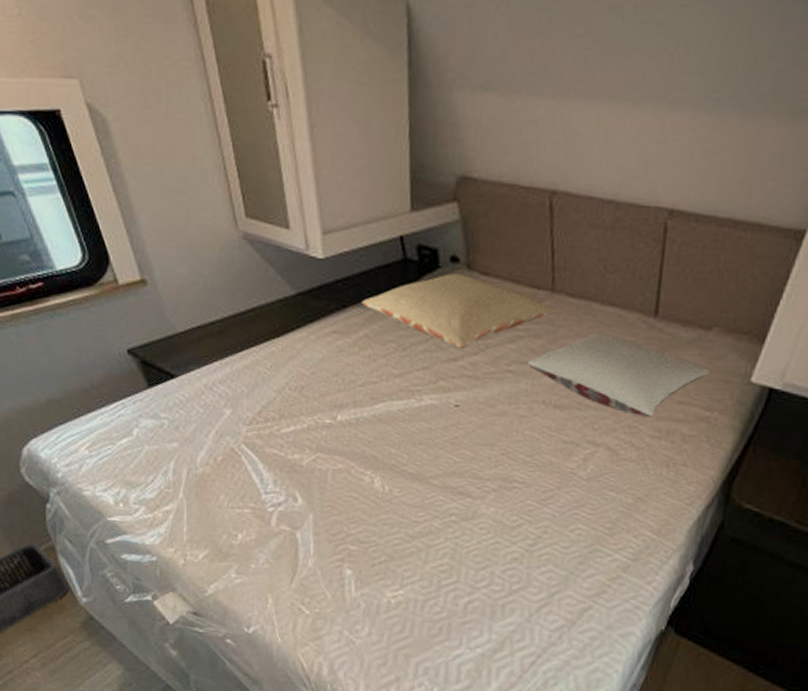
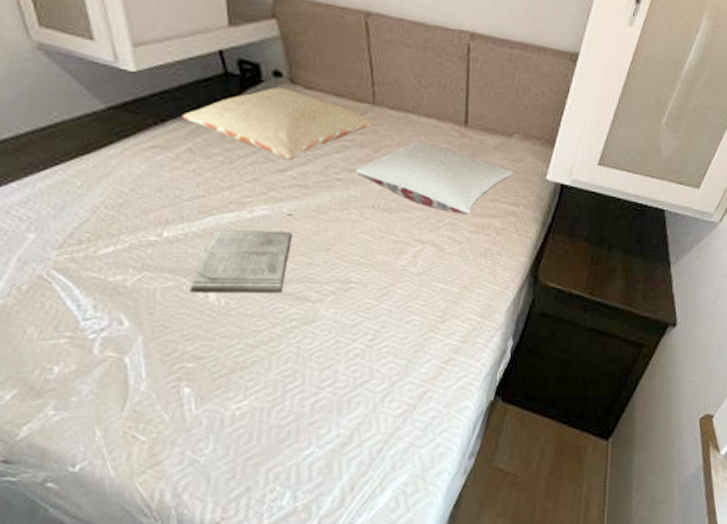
diary: none [357,416,459,486] -> present [190,230,293,293]

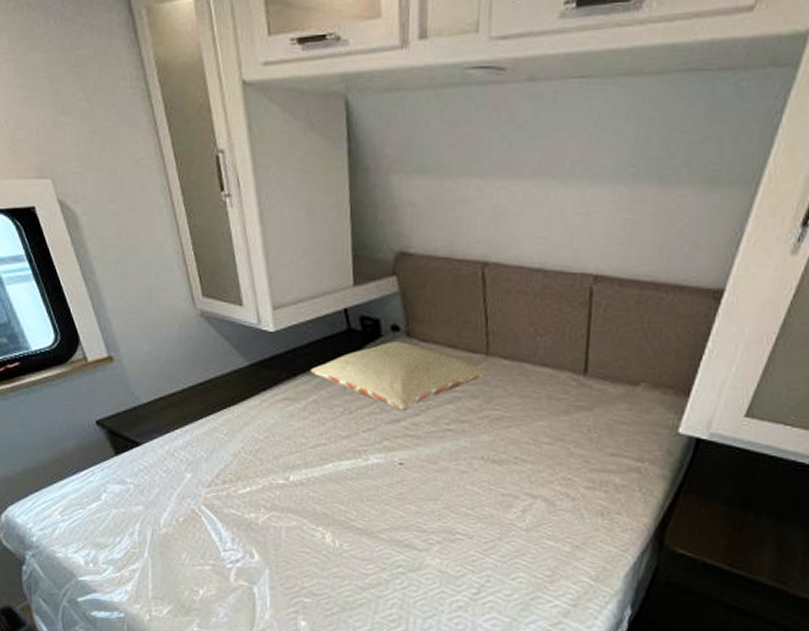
diary: present [190,230,293,293] -> none [309,476,403,539]
pillow: present [355,140,514,214] -> none [466,390,639,469]

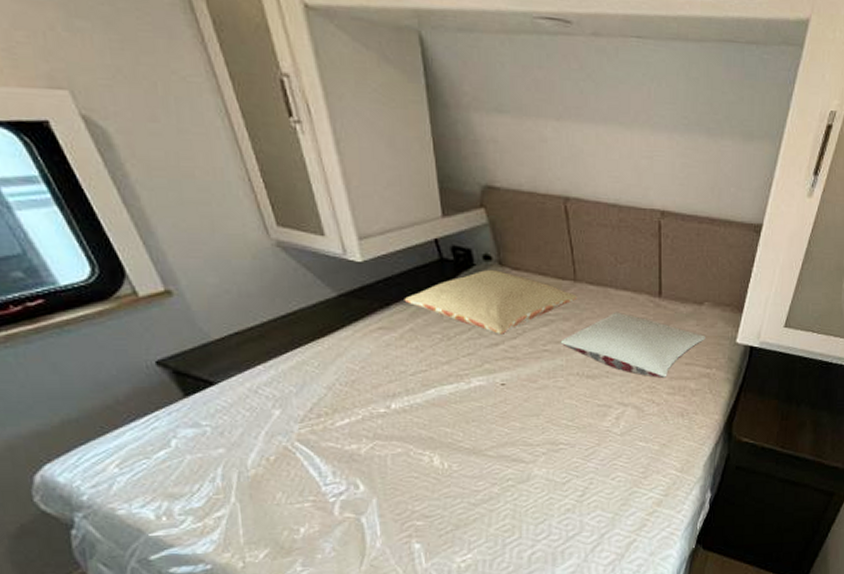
pillow: none [466,390,639,469] -> present [560,311,705,378]

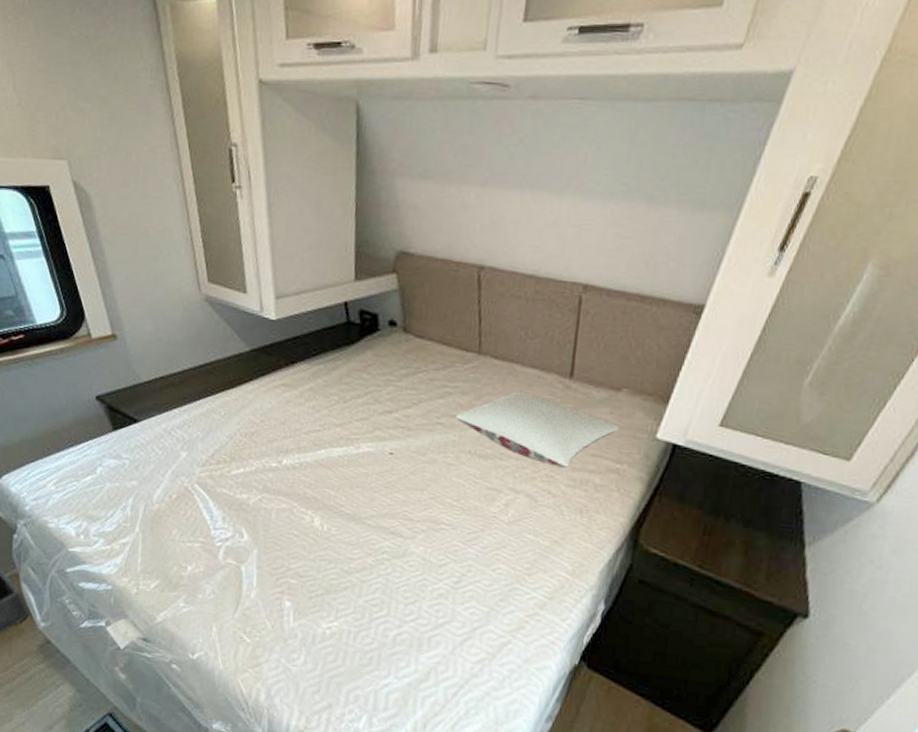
pillow: present [404,270,577,334] -> none [308,336,479,402]

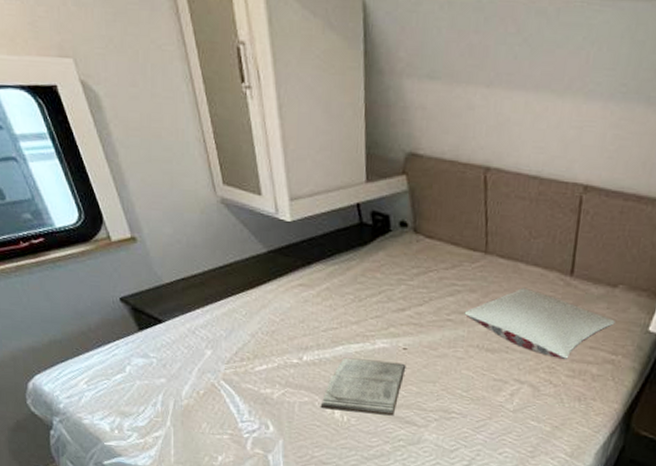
diary: none [299,461,392,526] -> present [320,357,406,416]

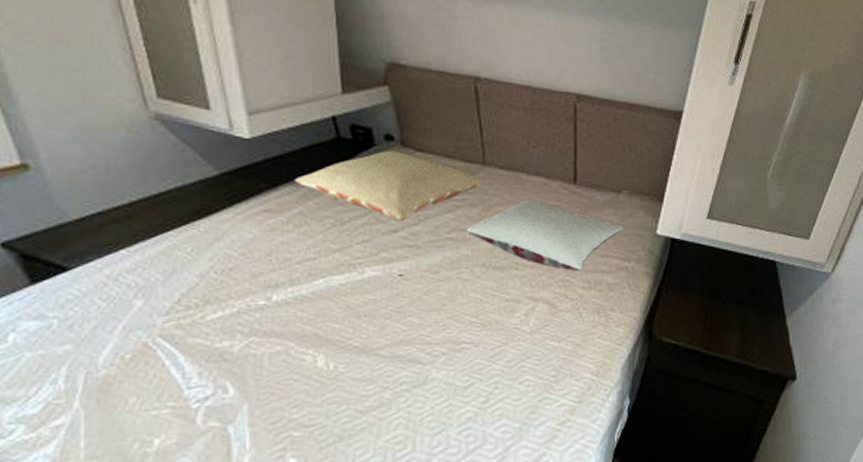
diary: present [320,357,406,416] -> none [298,292,404,358]
pillow: none [324,236,486,301] -> present [294,151,485,220]

